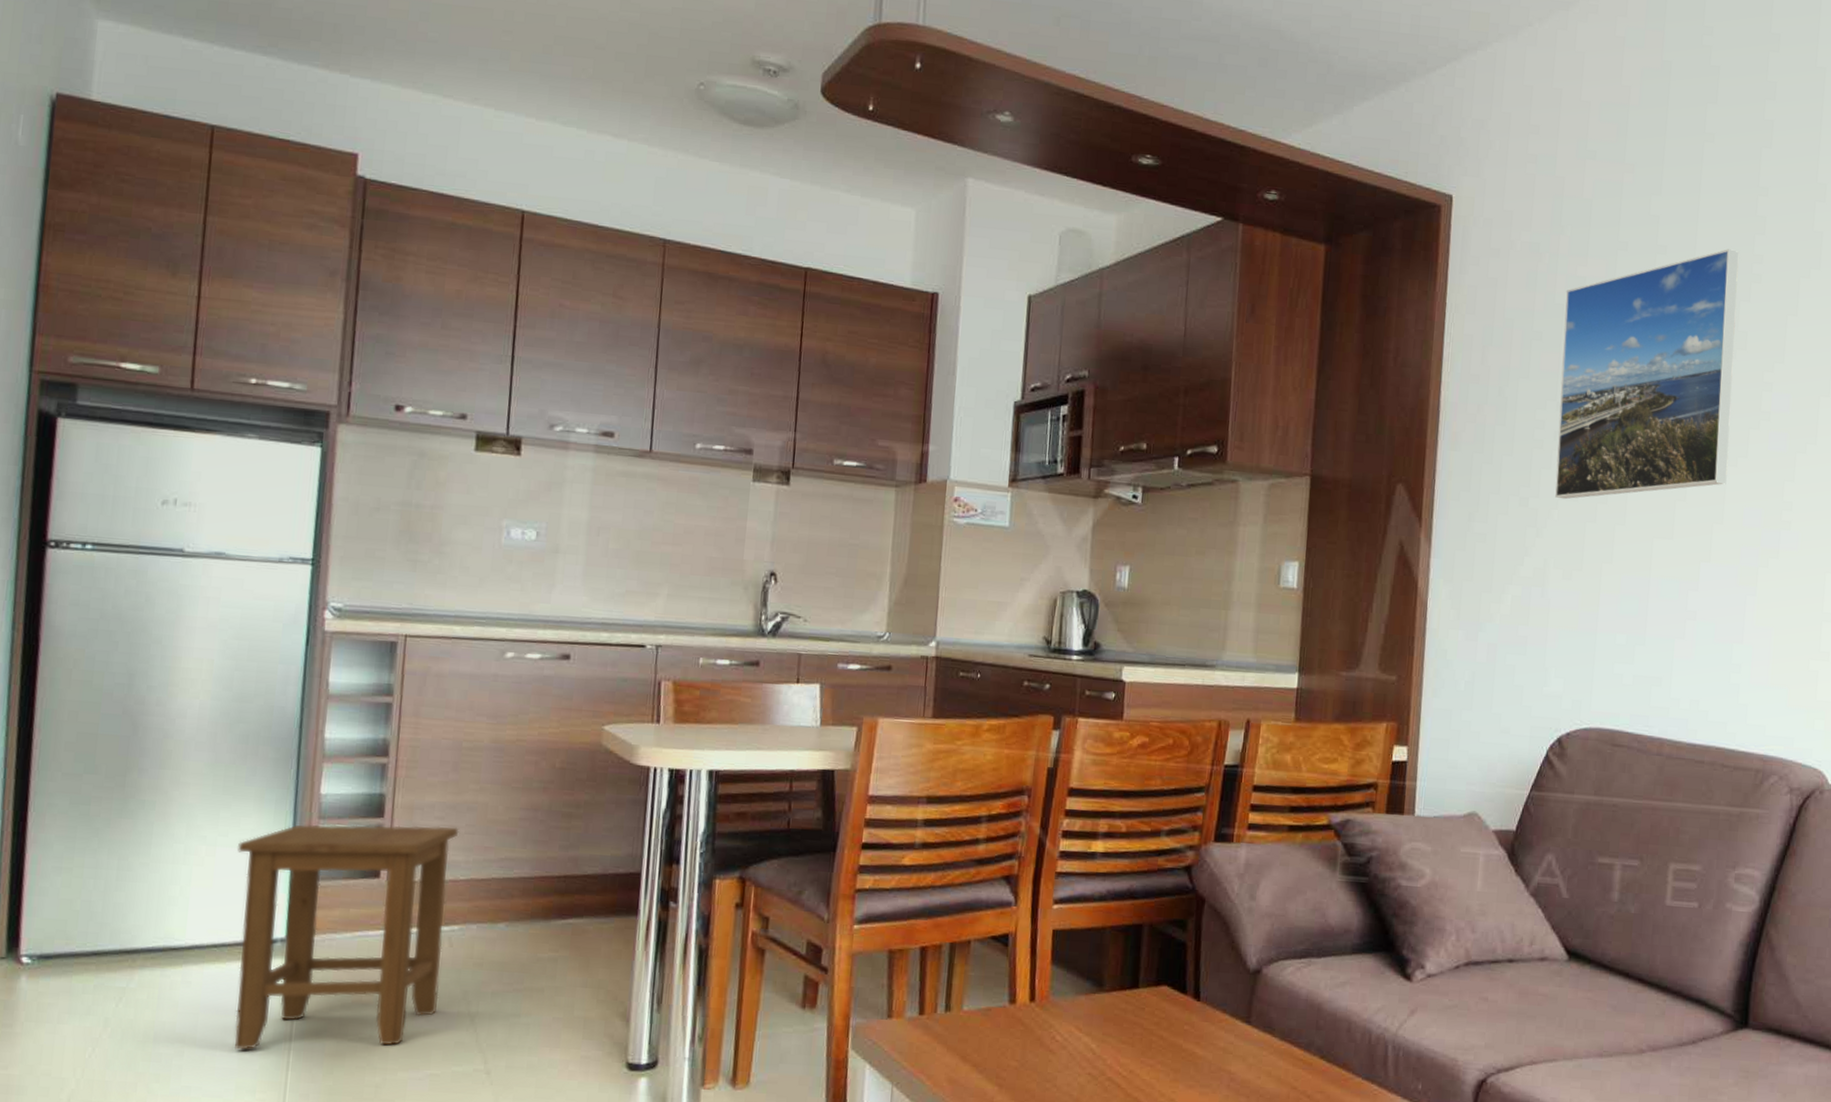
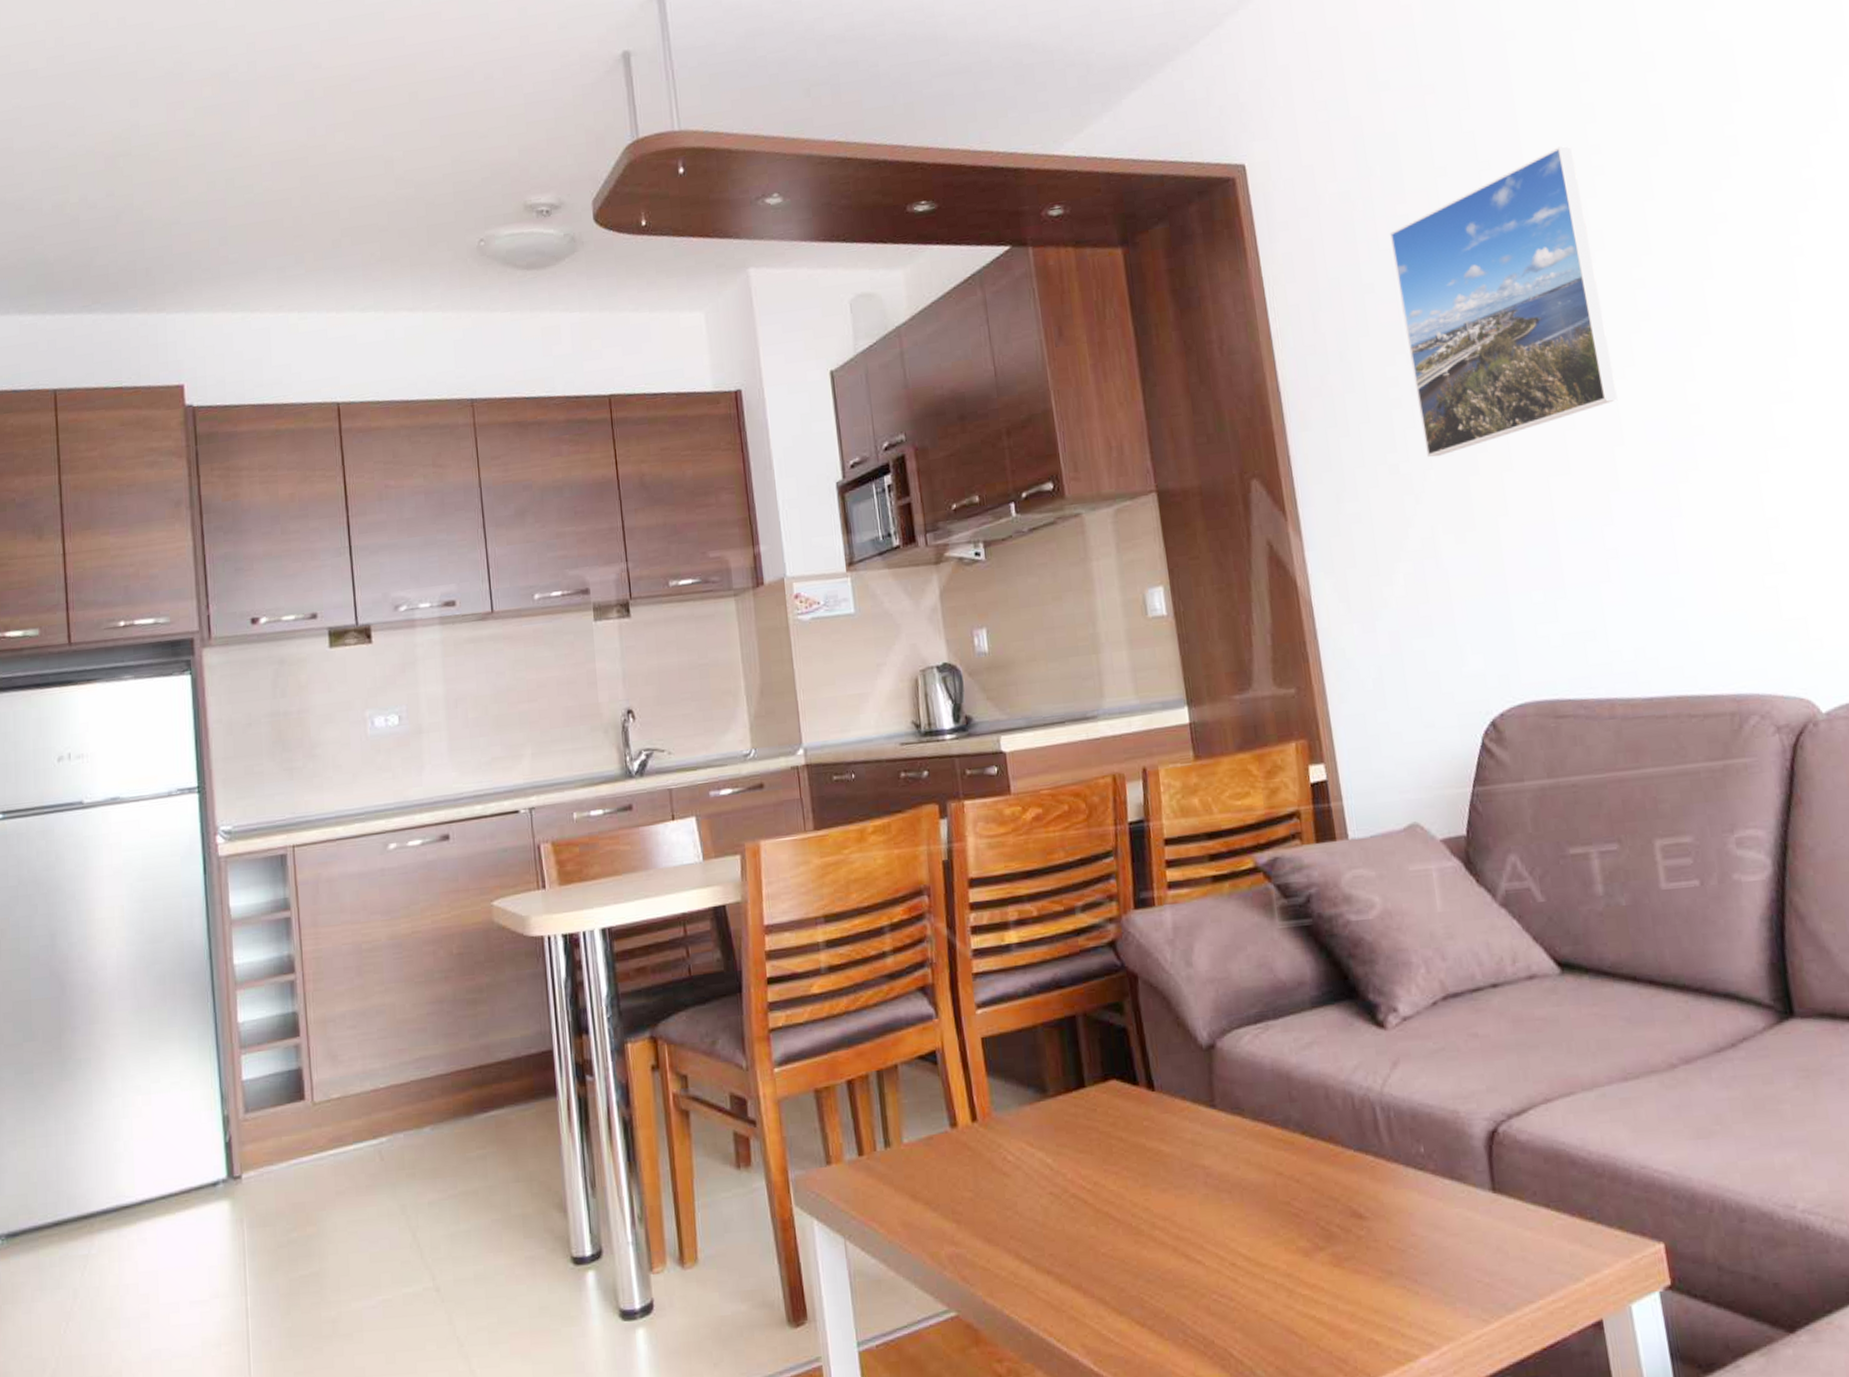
stool: present [234,824,460,1050] -> none [170,1034,379,1303]

